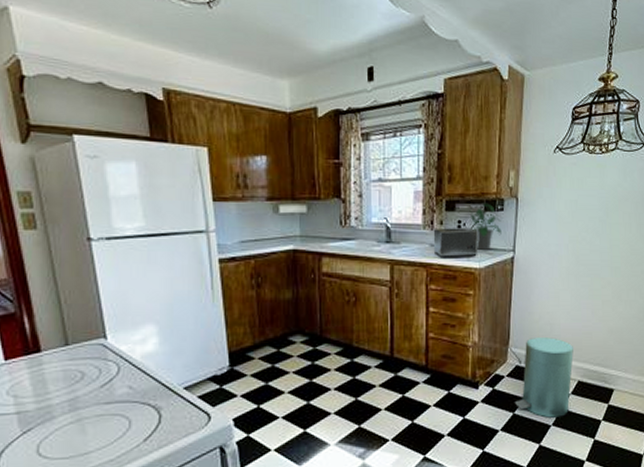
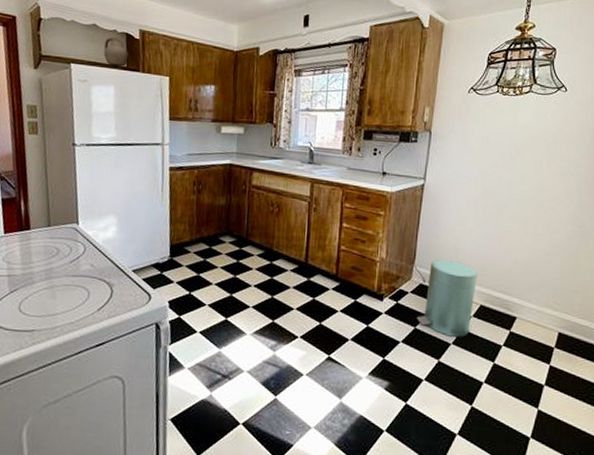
ceramic pitcher: none [116,98,152,137] -> present [103,36,129,67]
toaster: present [433,227,478,258] -> none [350,154,392,182]
potted plant: present [469,203,502,251] -> none [385,134,414,177]

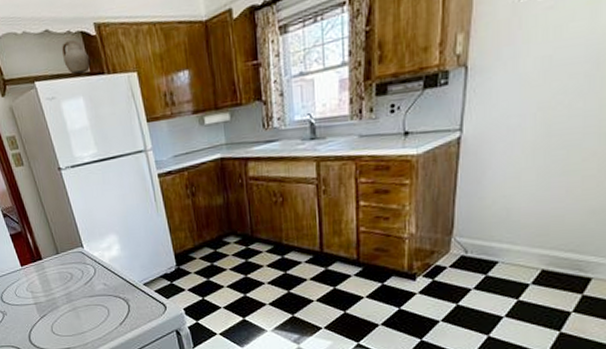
trash can: present [416,259,477,337] -> none [458,223,537,309]

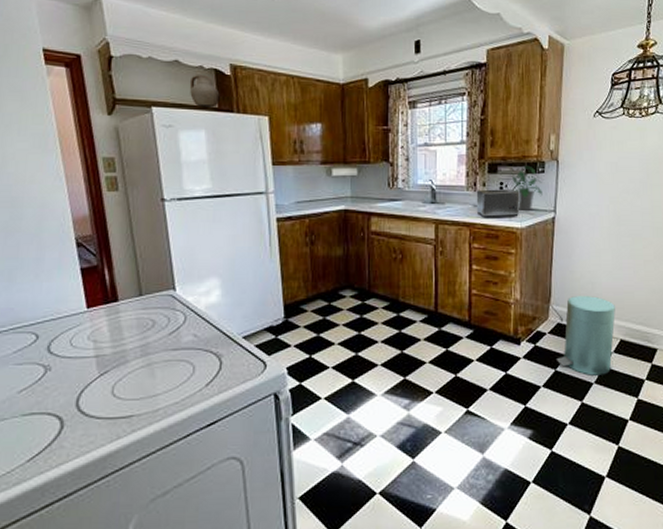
toaster: none [362,110,416,149] -> present [476,188,520,218]
potted plant: none [405,78,445,135] -> present [511,165,543,212]
trash can: none [458,223,537,309] -> present [556,295,615,376]

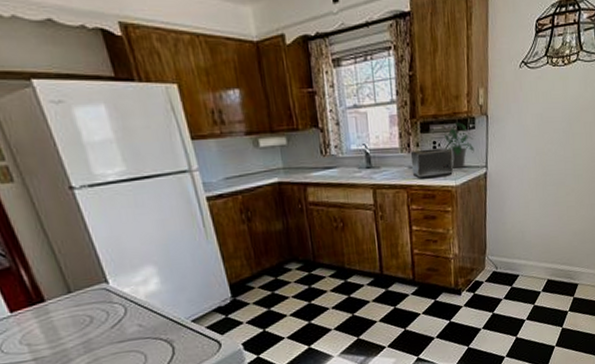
ceramic pitcher: present [189,74,220,107] -> none [72,35,115,77]
trash can: present [556,295,615,376] -> none [493,243,543,314]

